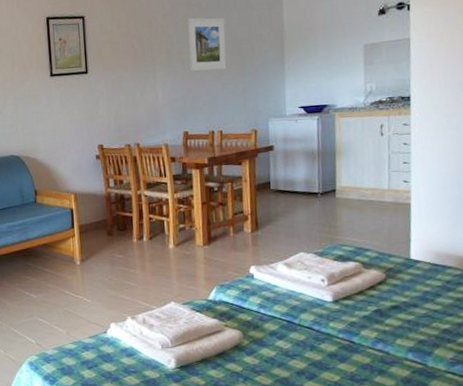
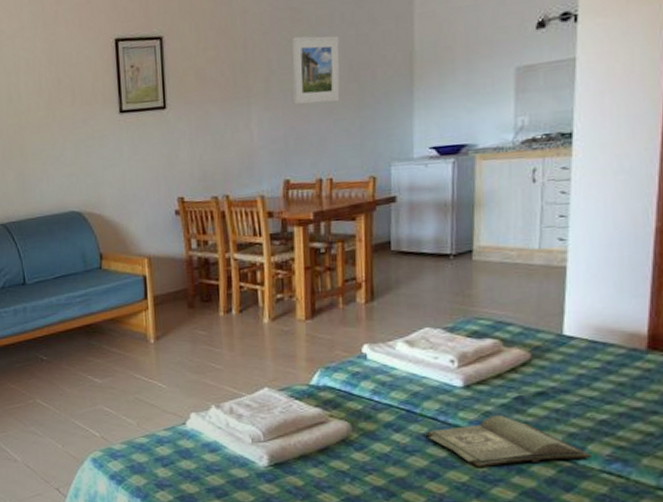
hardback book: none [303,325,439,370] -> present [425,415,593,468]

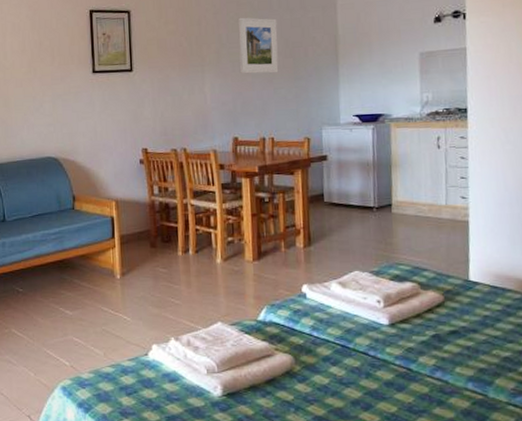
hardback book: present [425,415,593,468] -> none [358,351,500,400]

